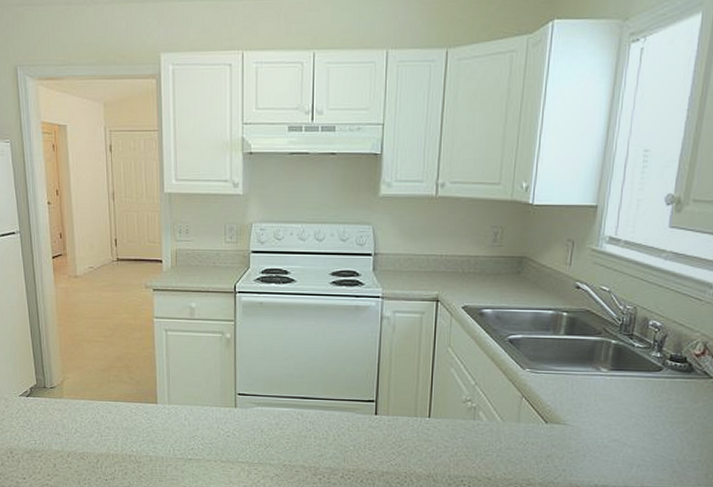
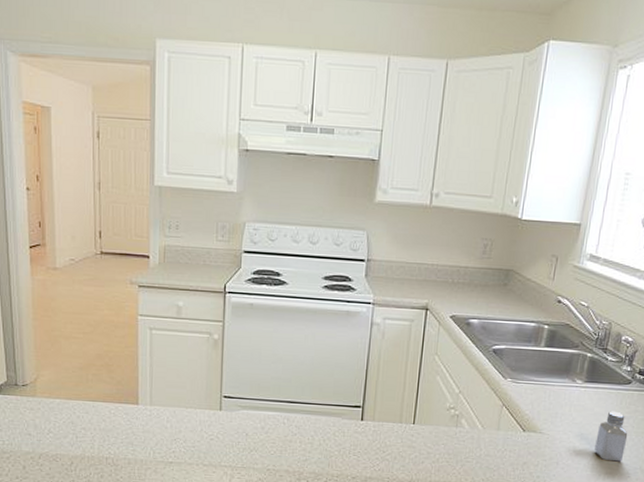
saltshaker: none [625,400,661,454] -> present [594,411,628,462]

